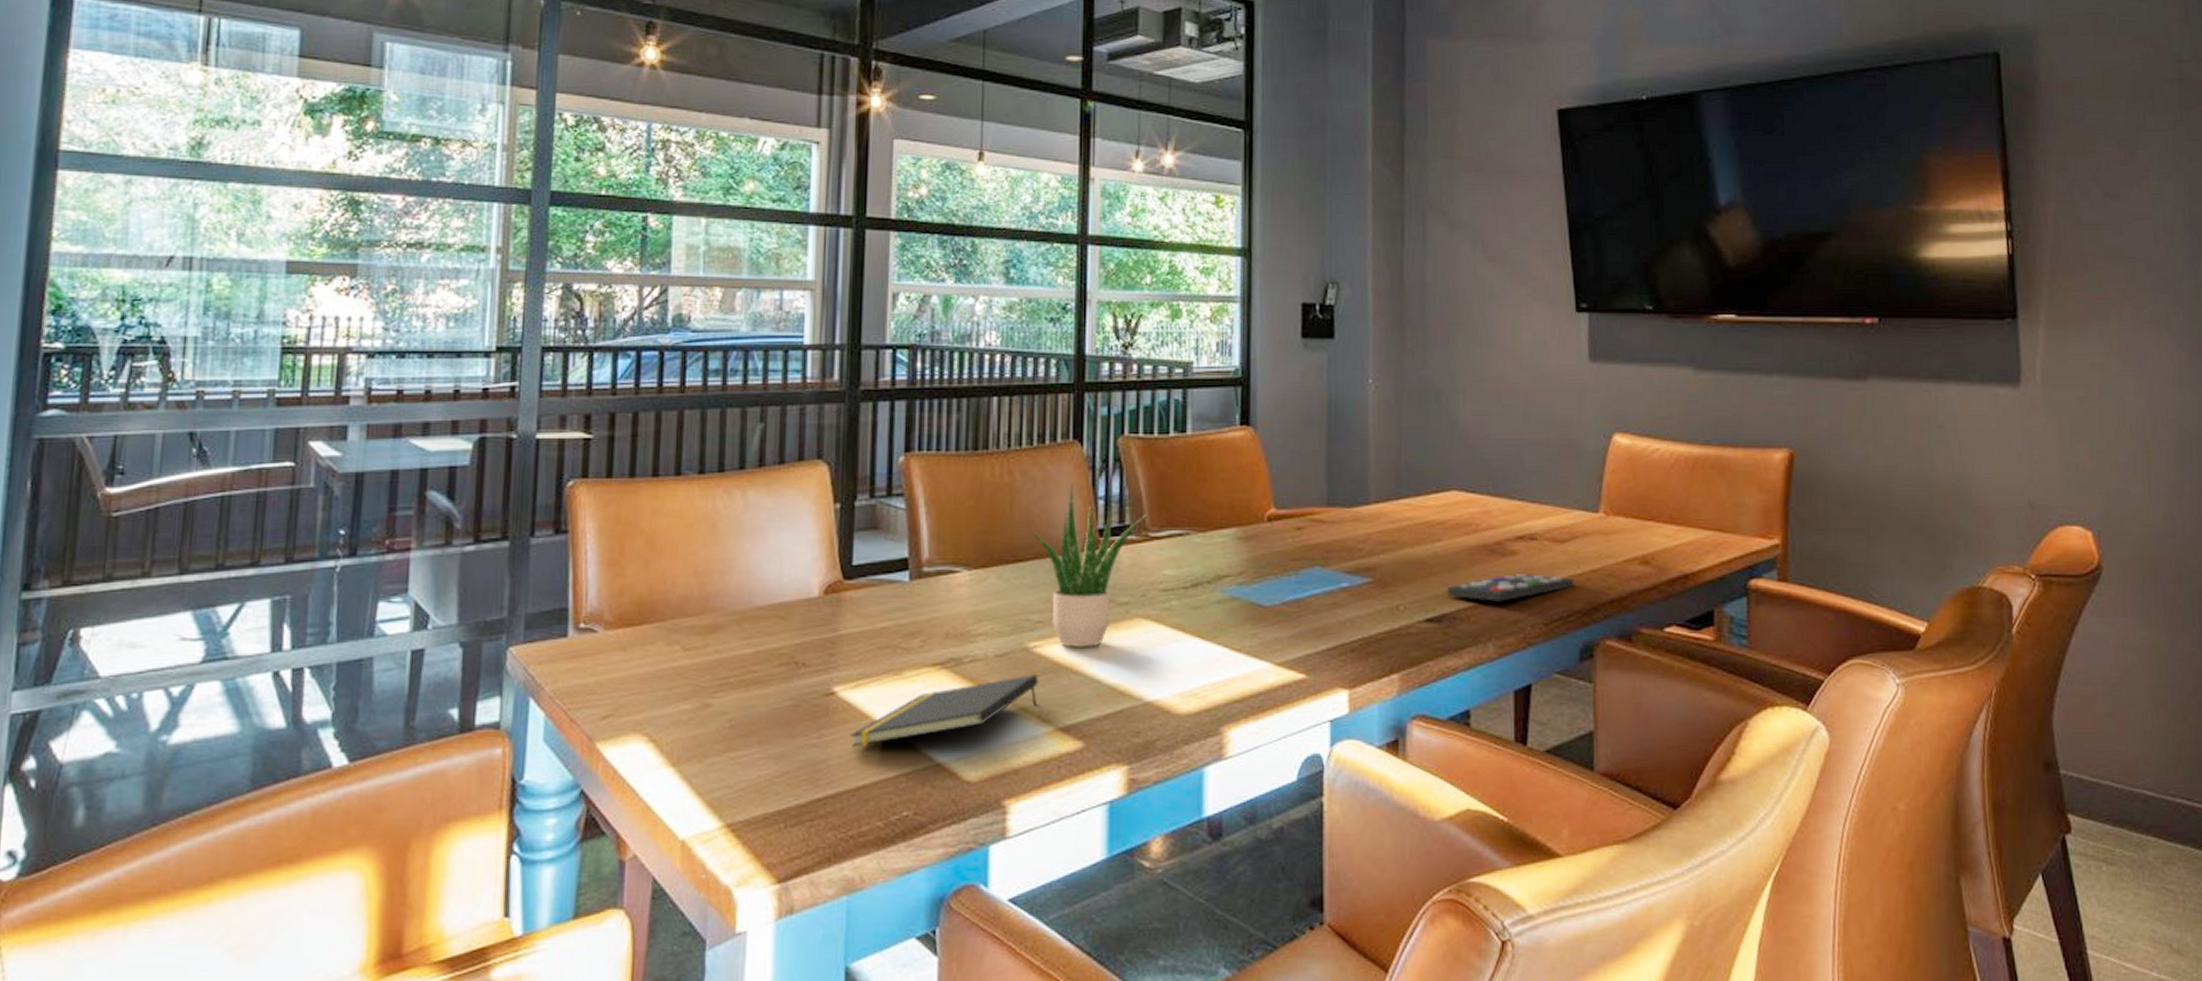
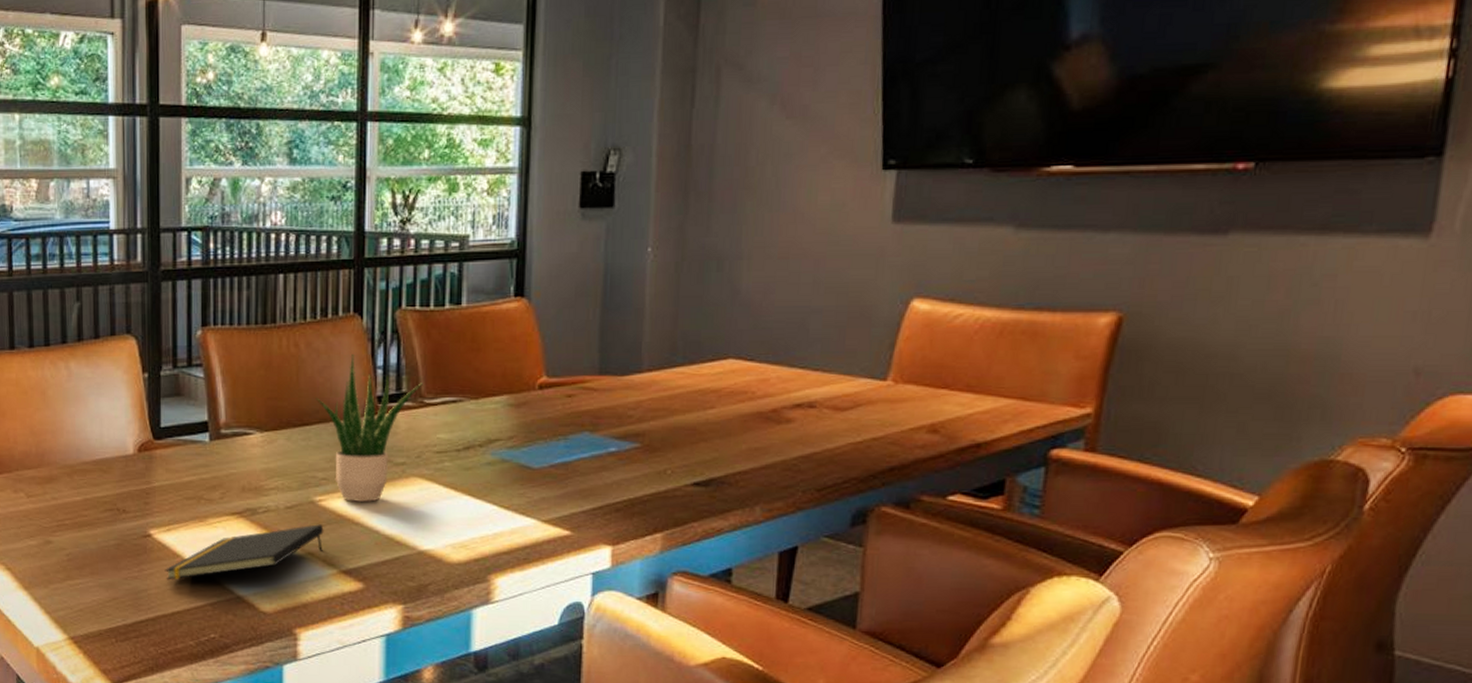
remote control: present [1446,574,1575,602] -> none [715,441,854,467]

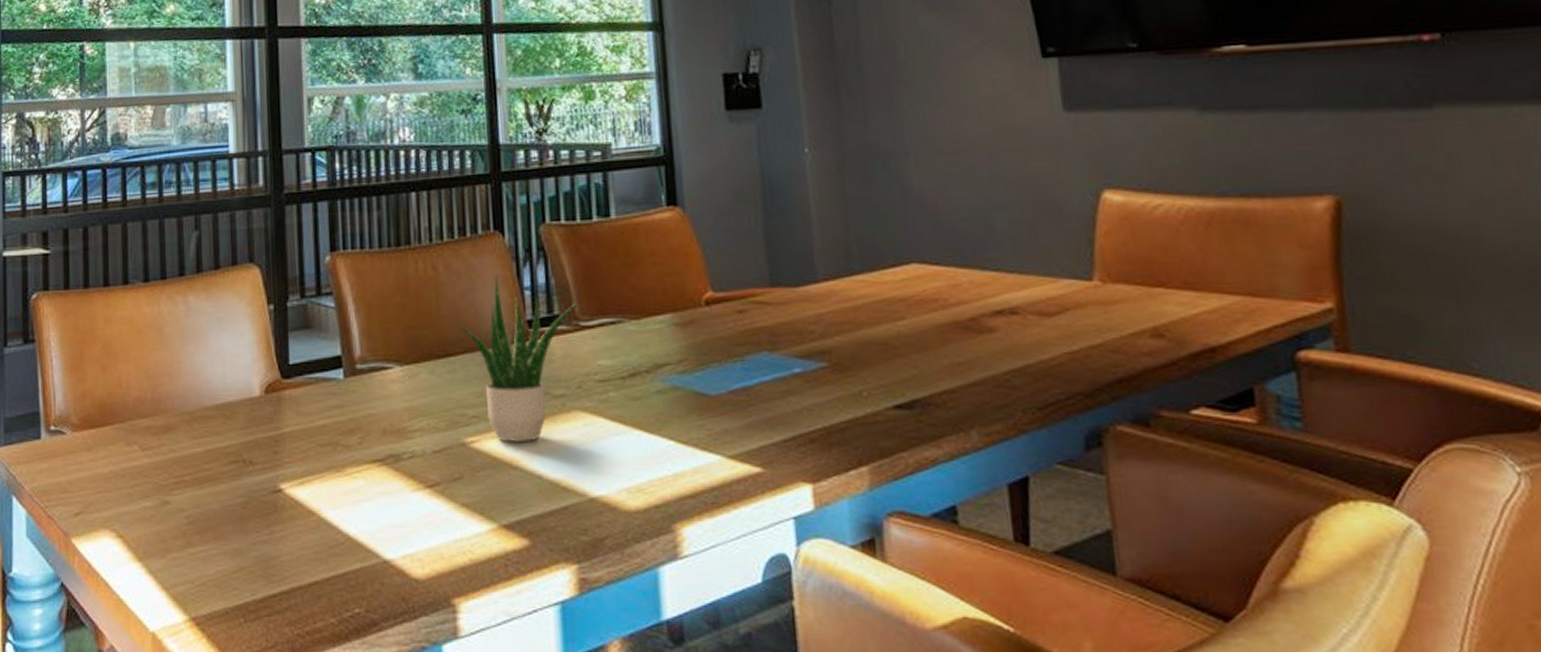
notepad: present [164,524,324,580] -> none [298,470,479,544]

